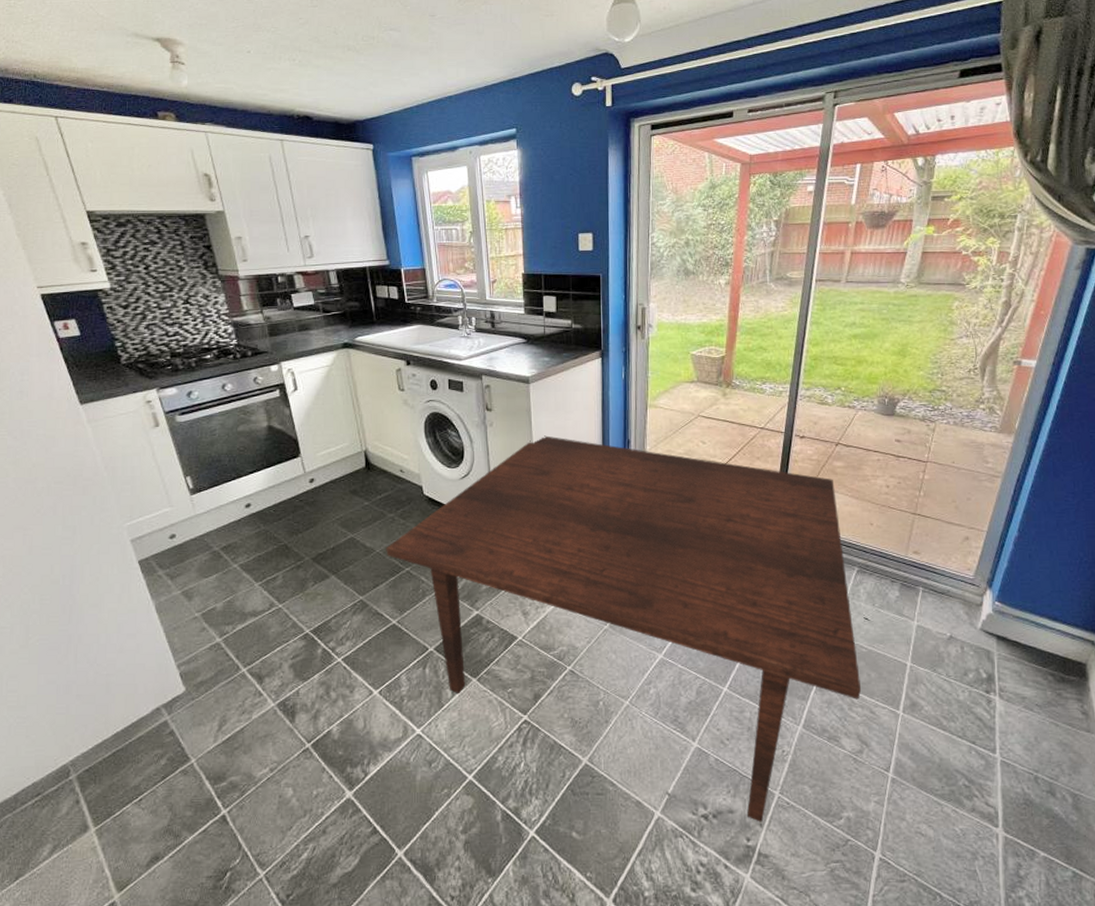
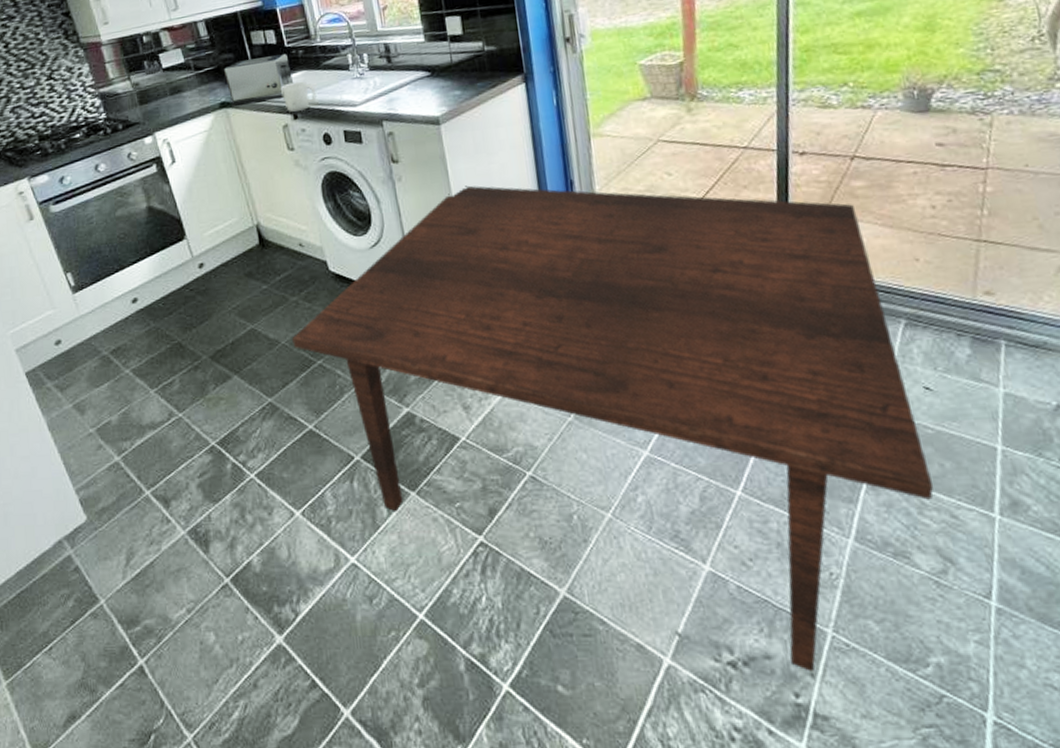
toaster: none [349,309,410,347] -> present [224,54,294,106]
mug: none [398,333,429,360] -> present [281,81,317,113]

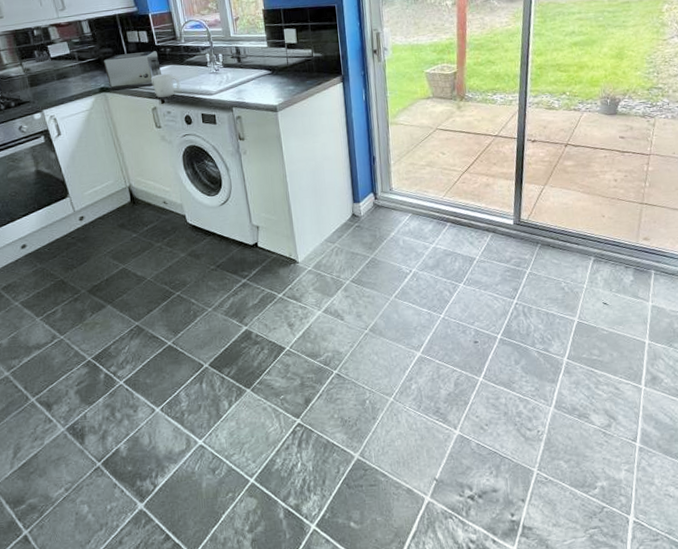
table: present [292,185,934,671] -> none [156,158,606,498]

